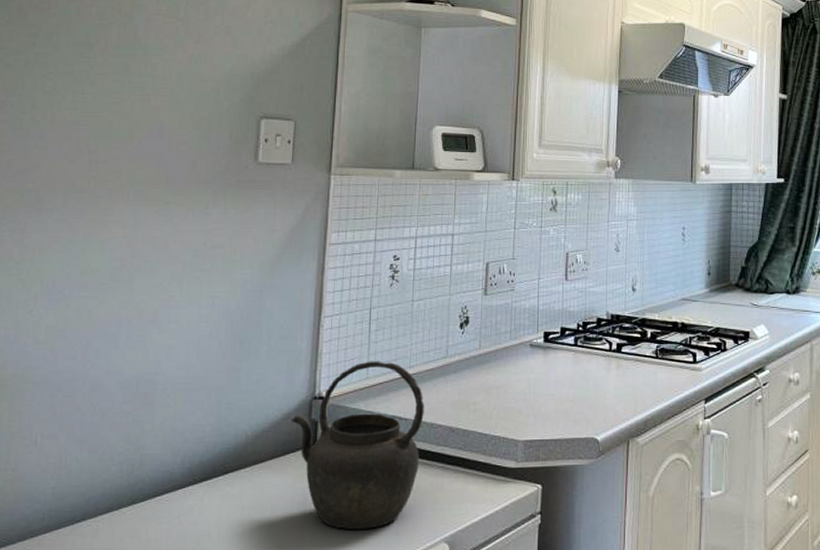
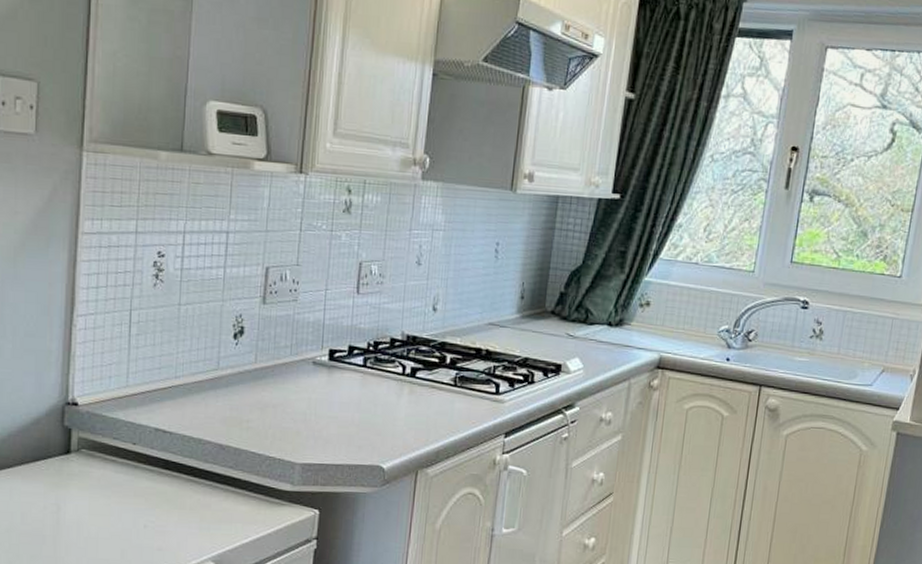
kettle: present [291,361,424,530] -> none [41,367,192,544]

